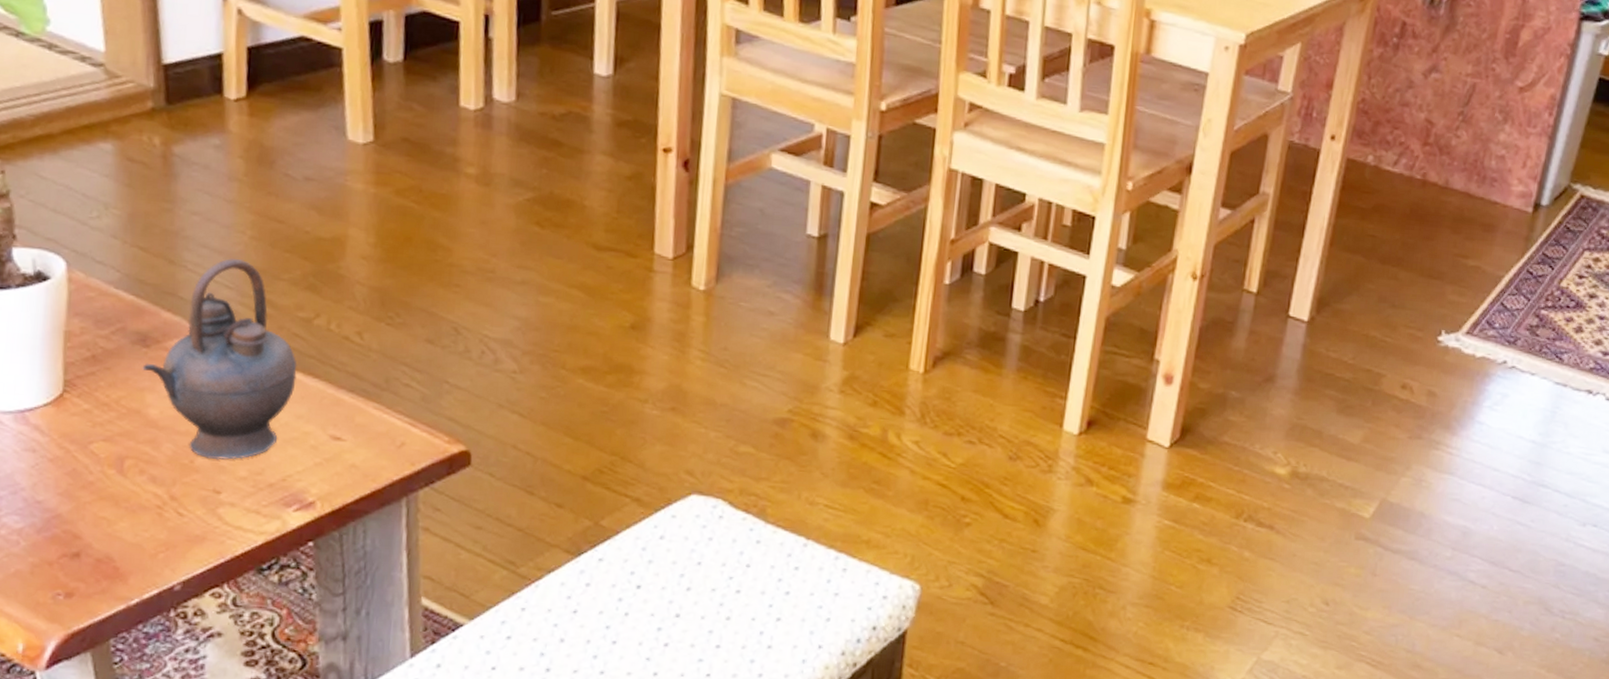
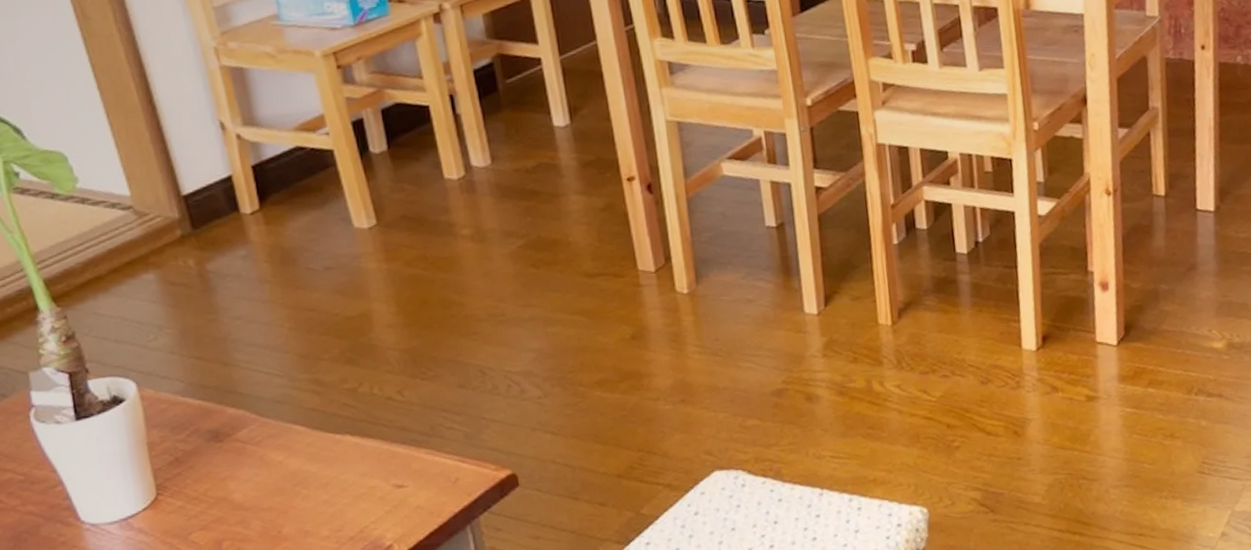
teapot: present [142,258,297,460] -> none [220,349,355,527]

